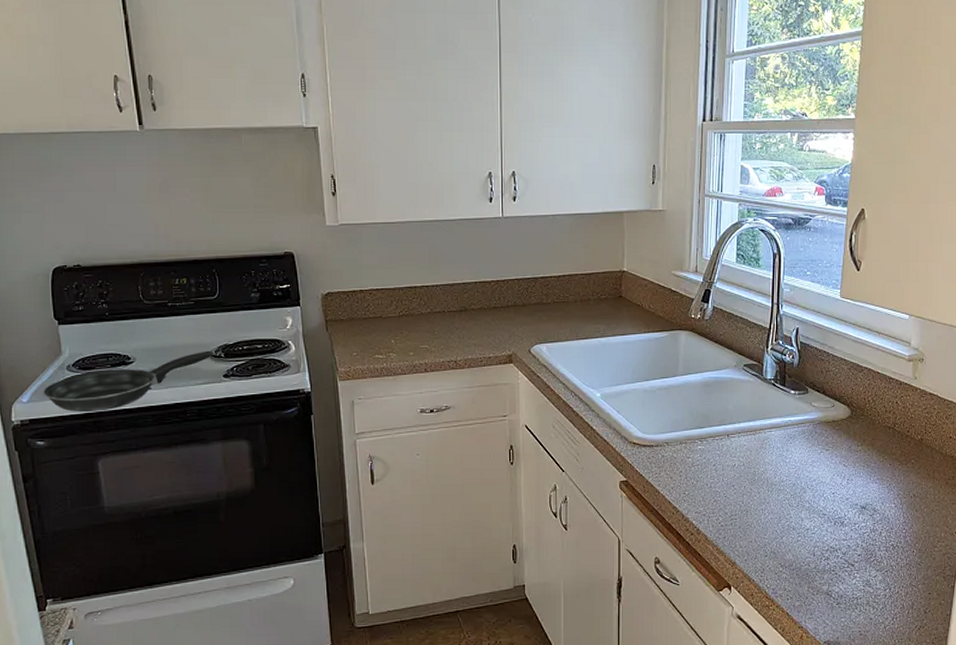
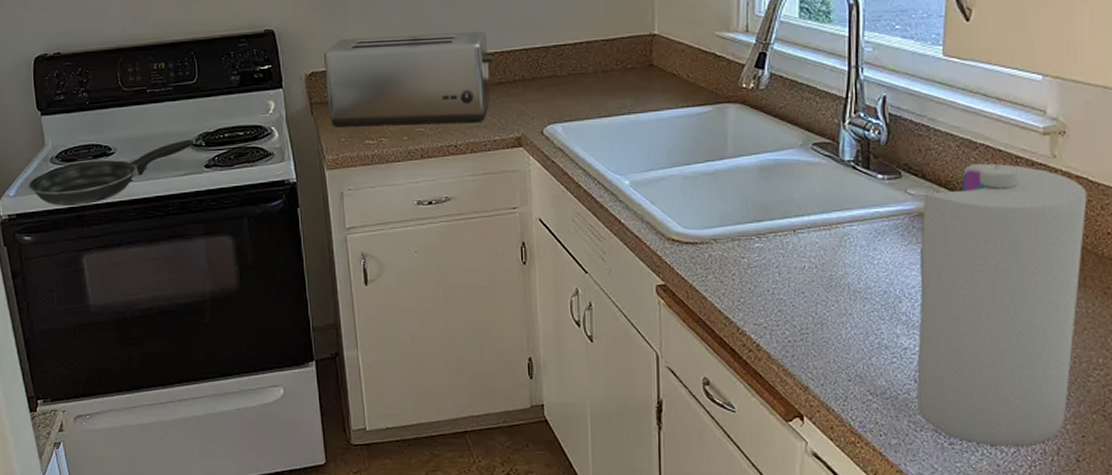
toaster: none [340,261,491,342] -> present [324,31,494,126]
paper towel holder: none [815,382,937,604] -> present [917,163,1087,447]

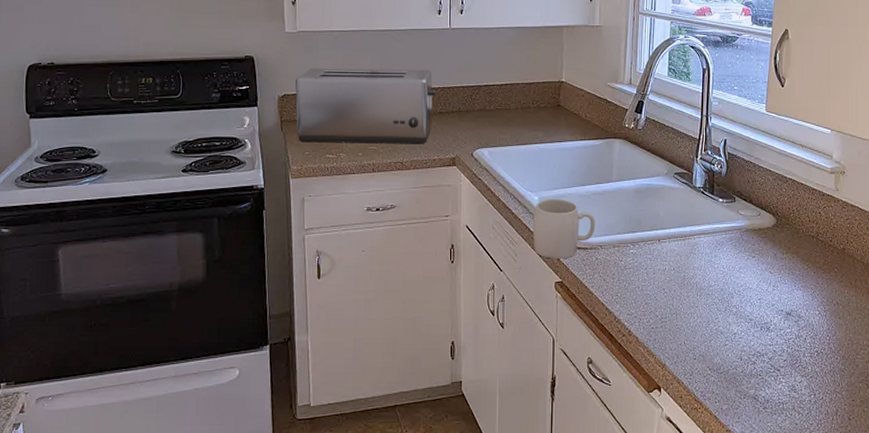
frying pan: present [29,139,195,207] -> none [11,146,175,203]
mug: none [624,182,706,257] -> present [533,199,595,259]
paper towel holder: present [917,163,1087,447] -> none [742,193,858,409]

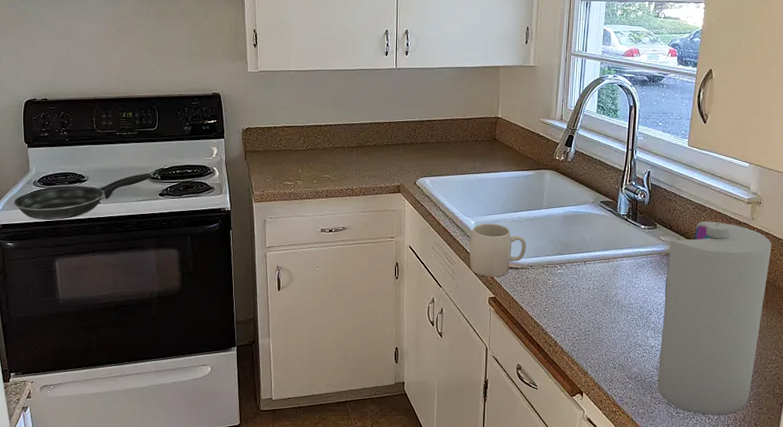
frying pan: none [11,146,175,203] -> present [14,173,153,221]
toaster: present [295,68,437,144] -> none [257,104,384,173]
paper towel holder: none [742,193,858,409] -> present [657,221,772,415]

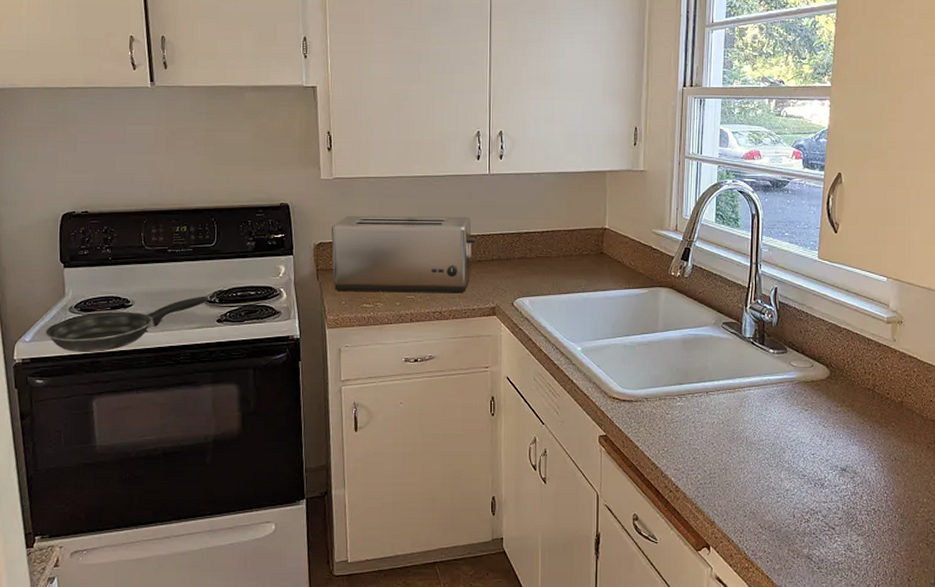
toaster: none [257,104,384,173] -> present [331,215,476,294]
mug: present [469,223,526,277] -> none [576,349,640,412]
paper towel holder: present [657,221,772,415] -> none [795,343,917,570]

